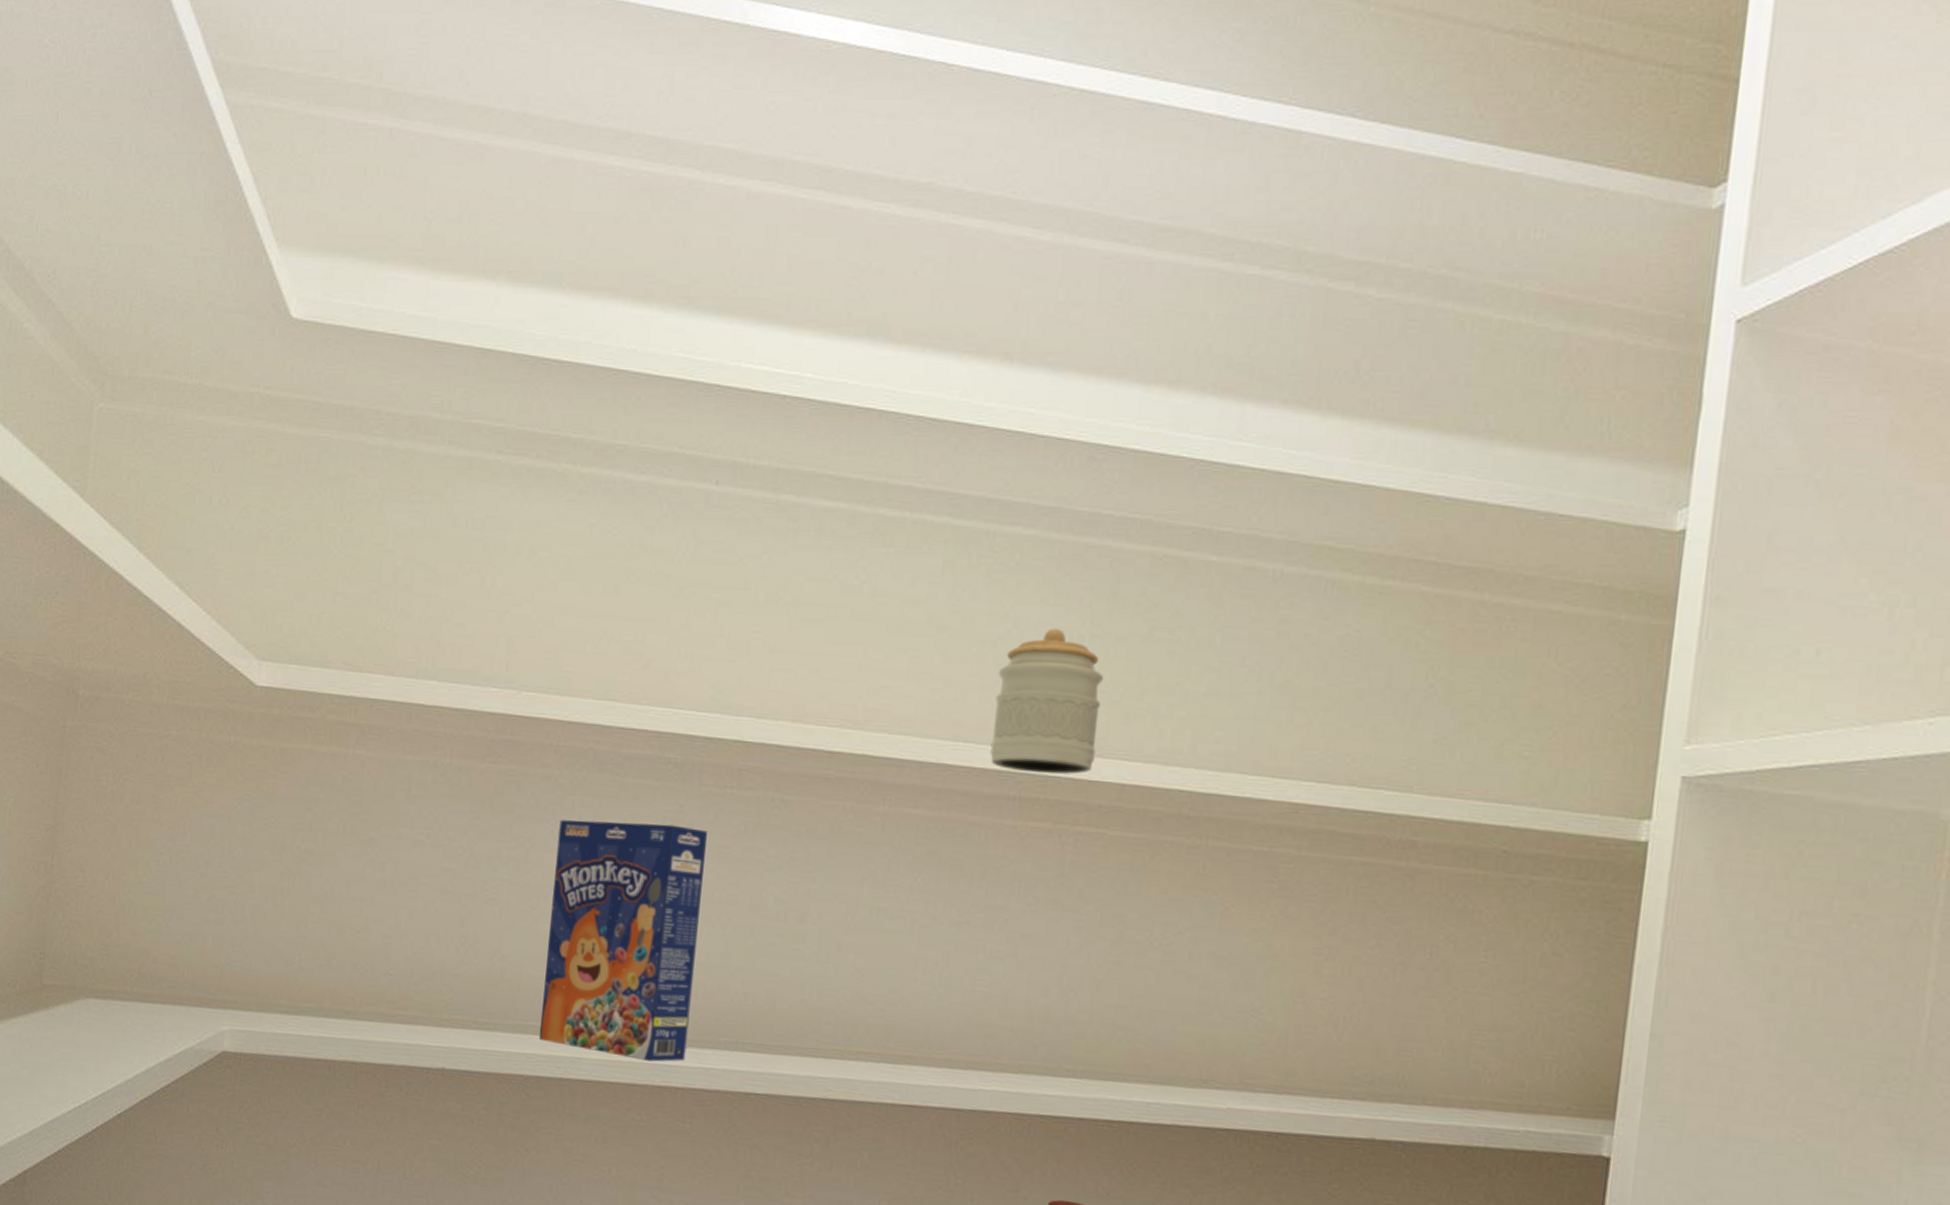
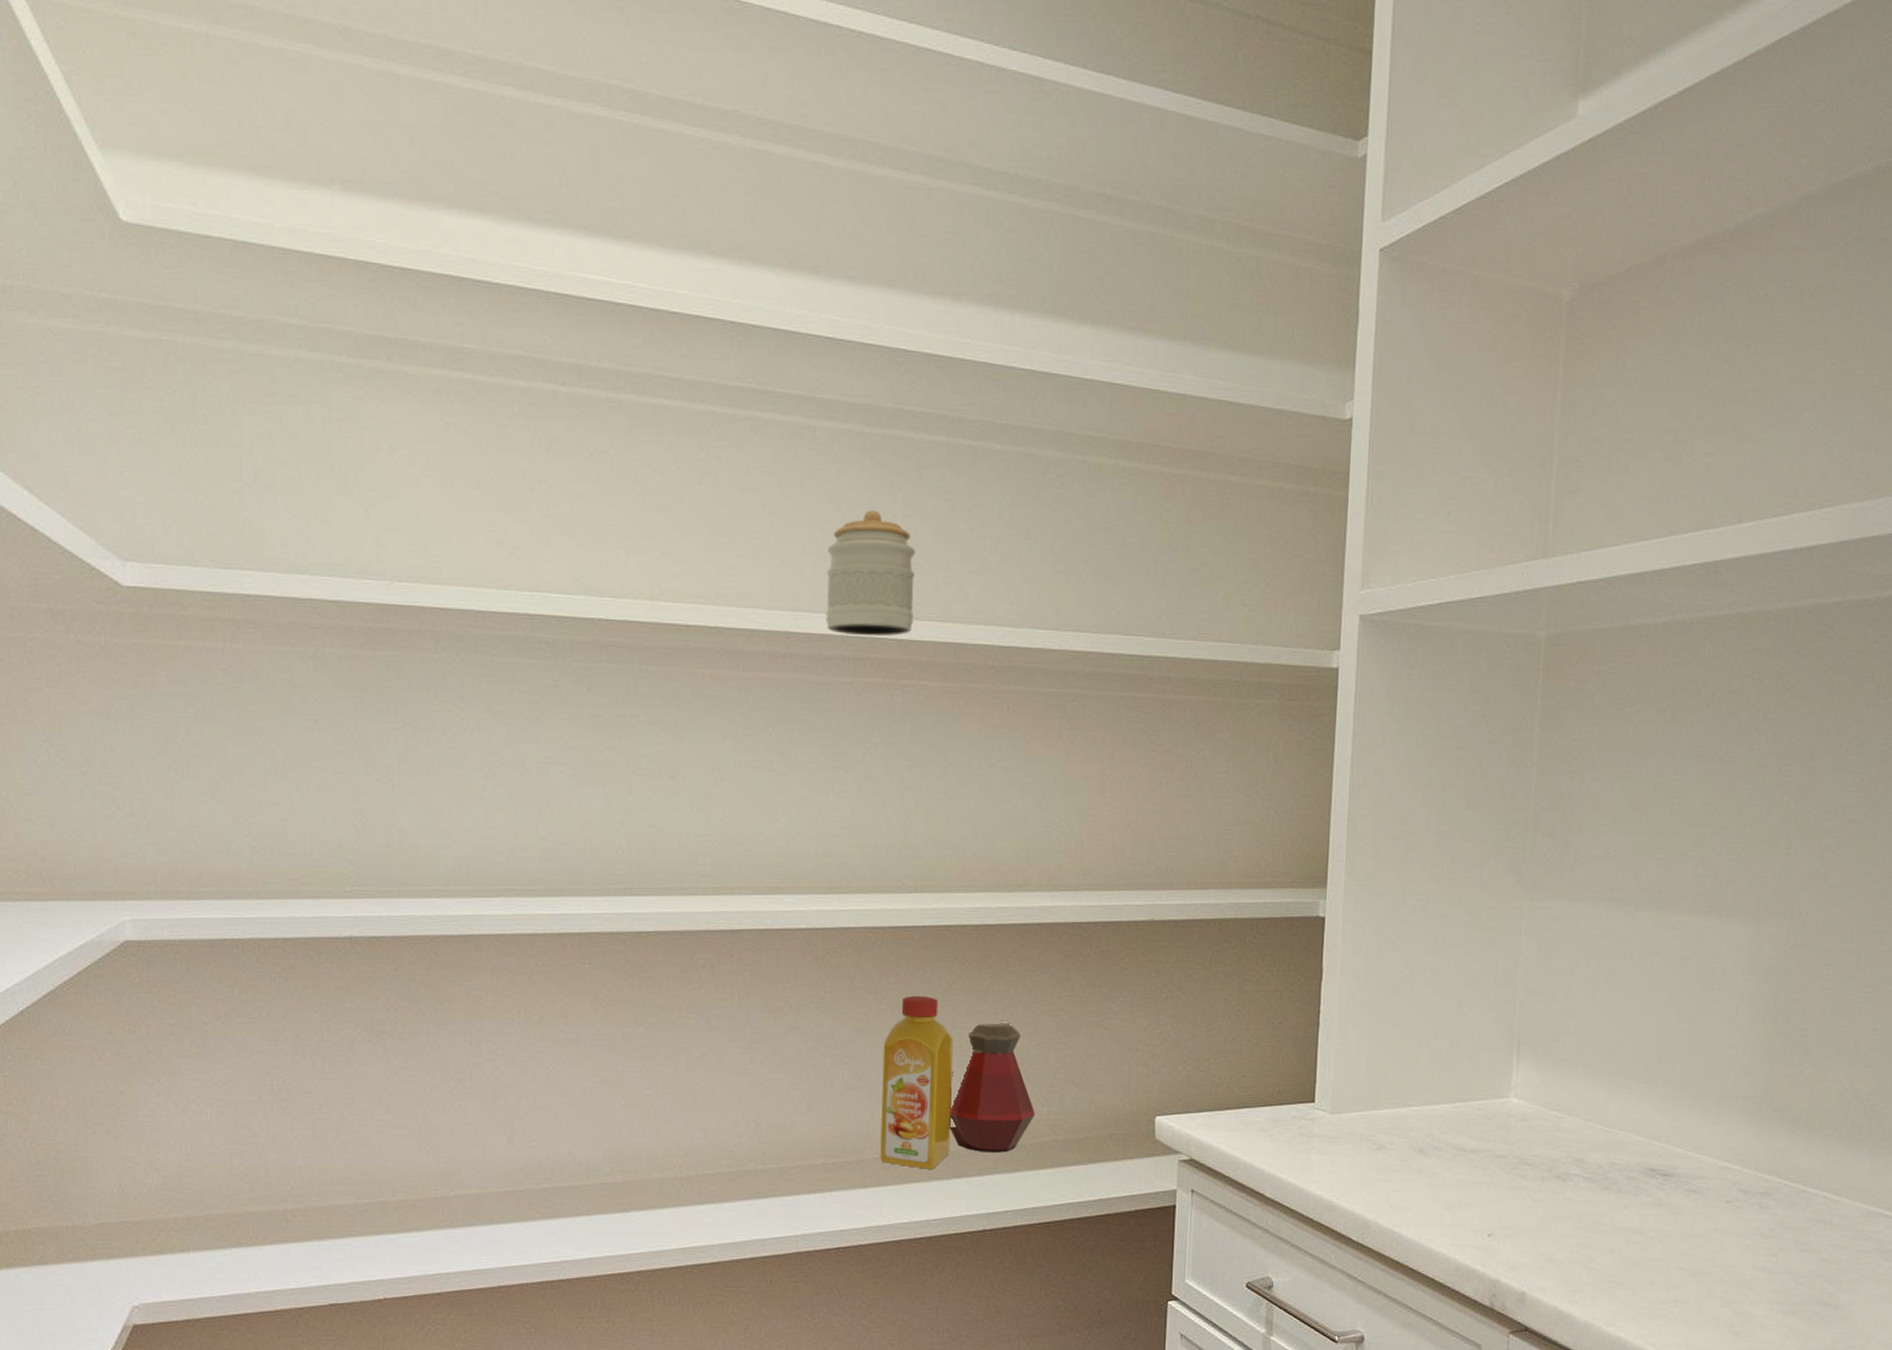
cereal box: present [538,820,707,1062] -> none [441,698,582,912]

